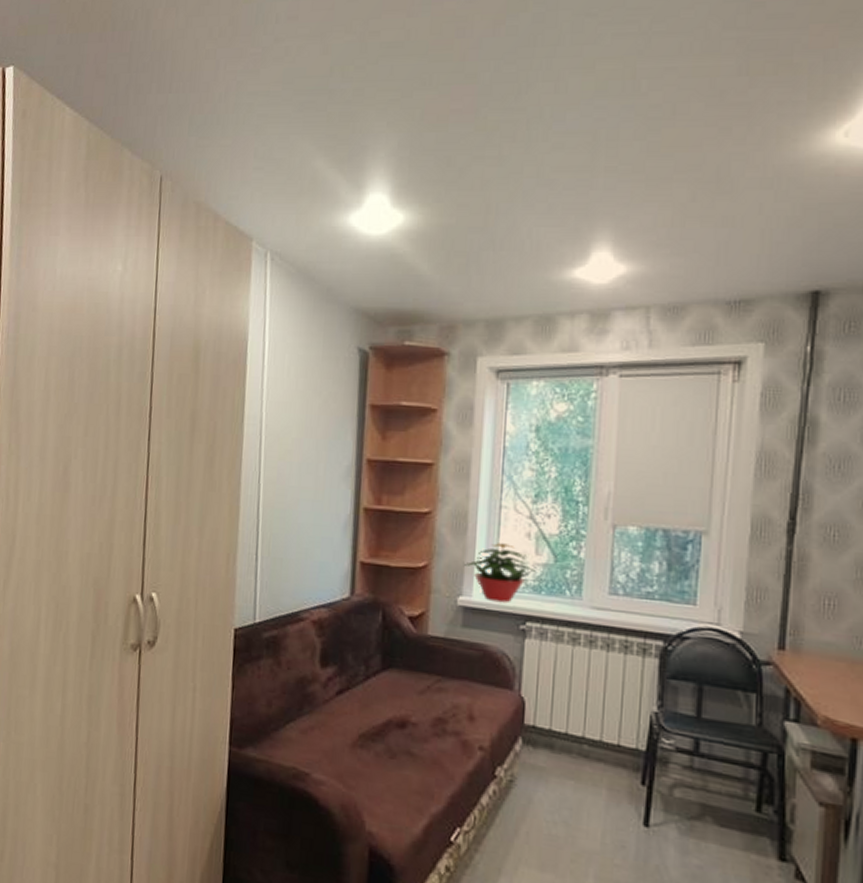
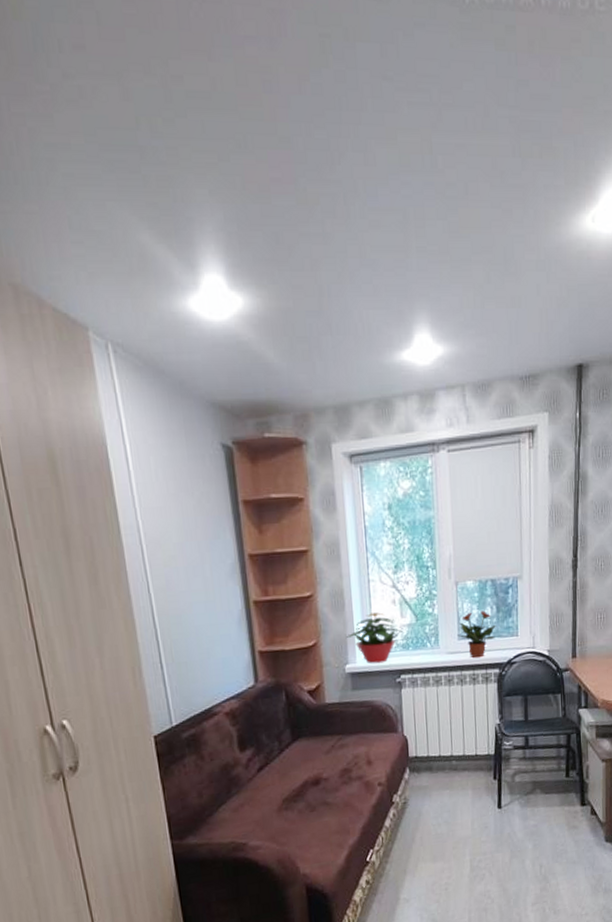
potted plant: none [608,563,665,622] -> present [457,610,496,658]

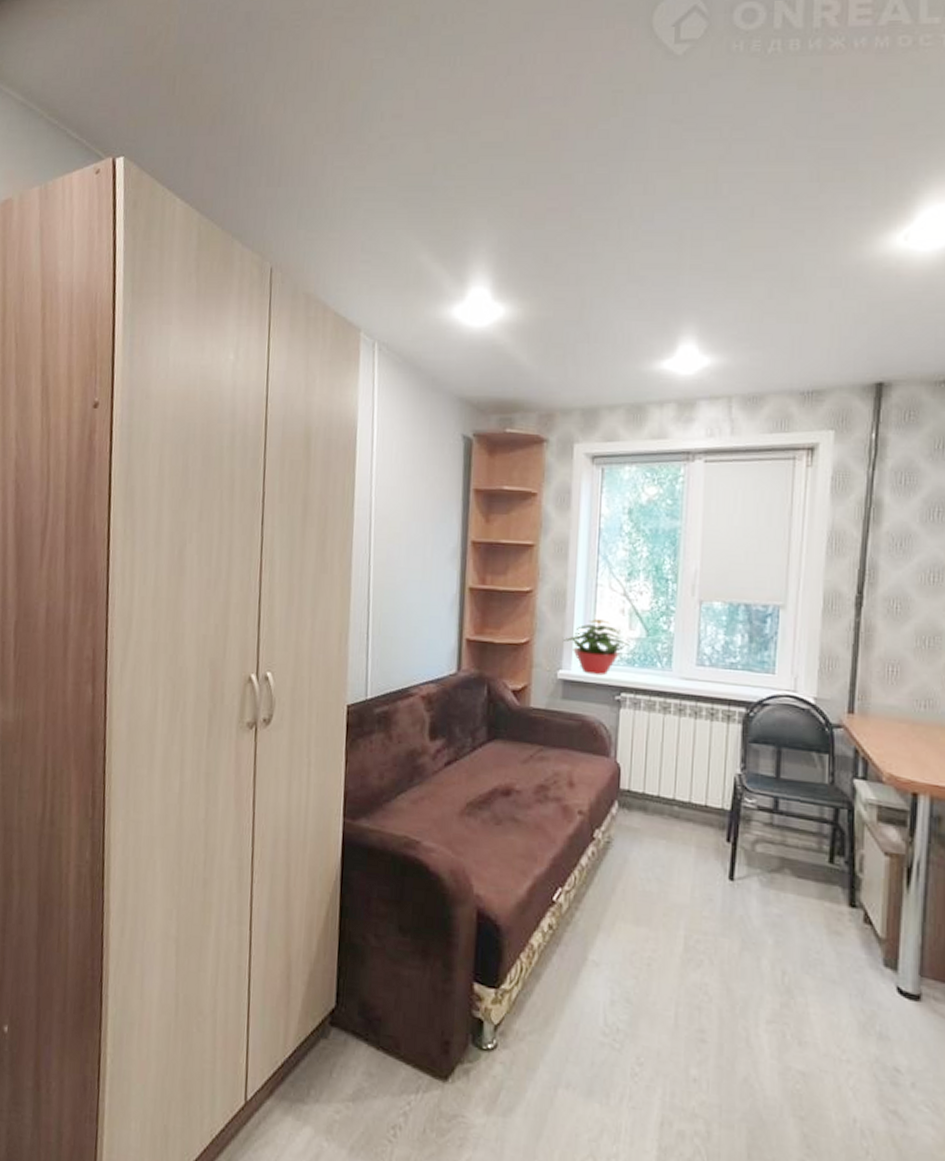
potted plant: present [457,610,496,658] -> none [696,636,746,691]

